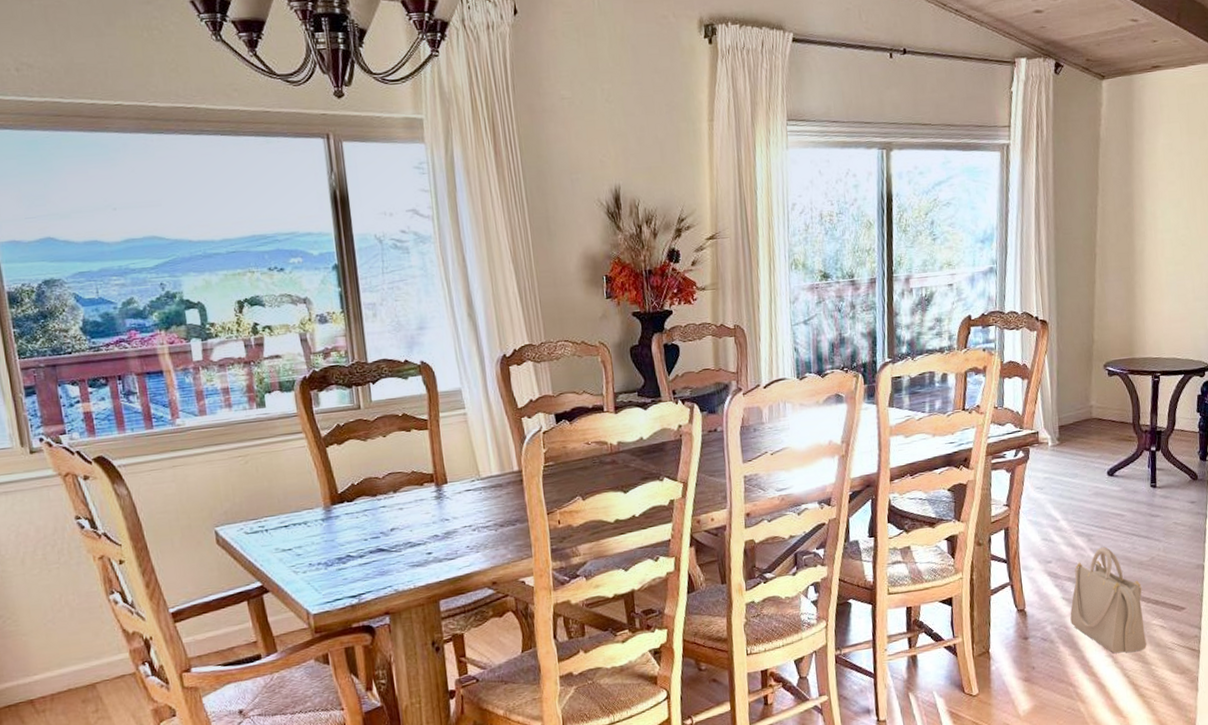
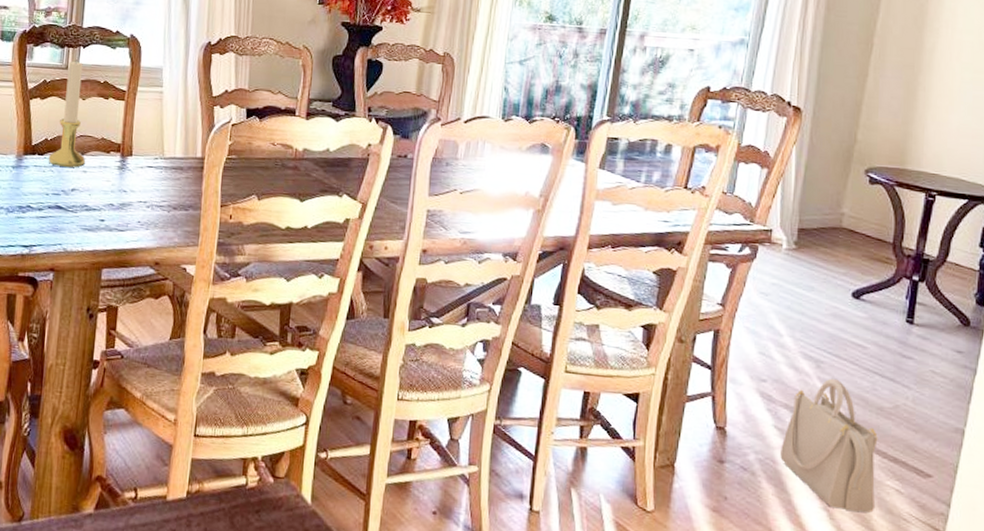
candle holder: none [359,397,399,510] -> present [48,59,85,168]

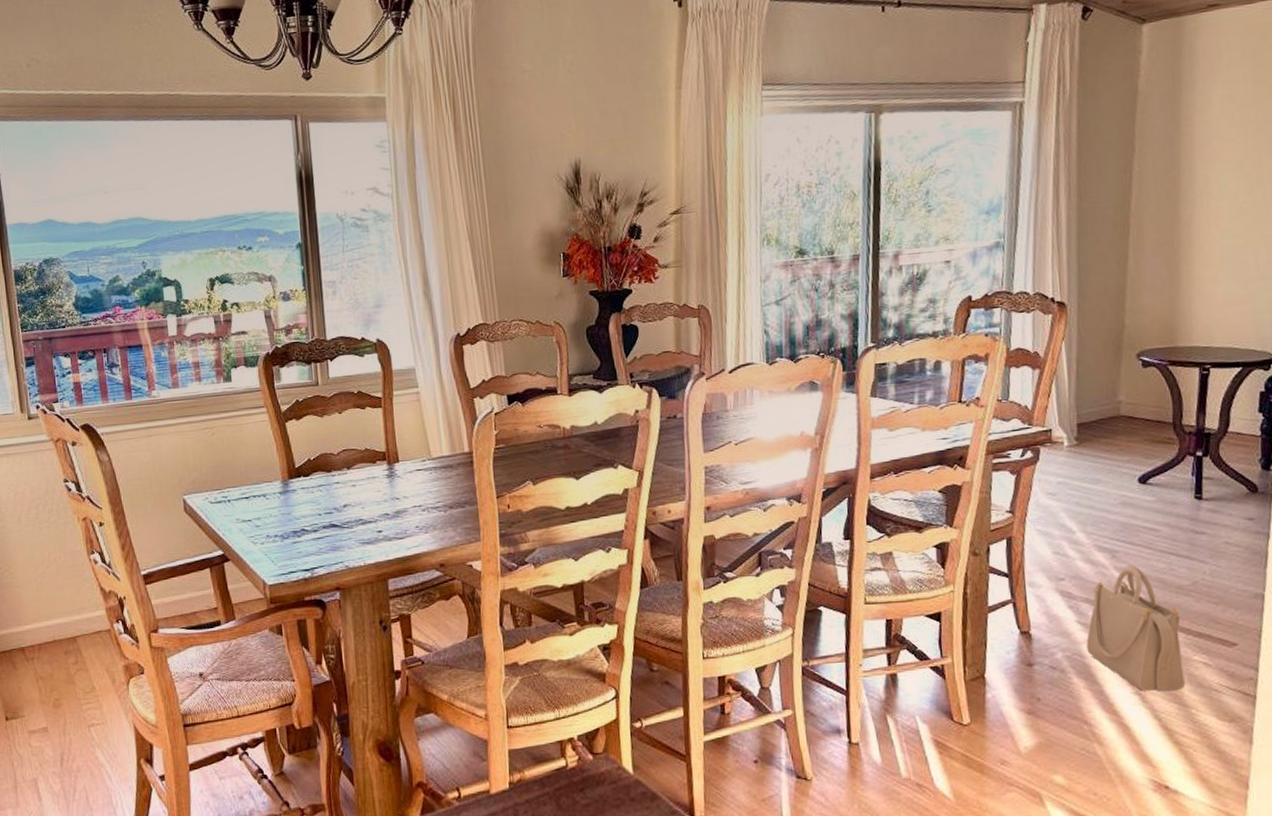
candle holder: present [48,59,85,168] -> none [314,374,352,485]

